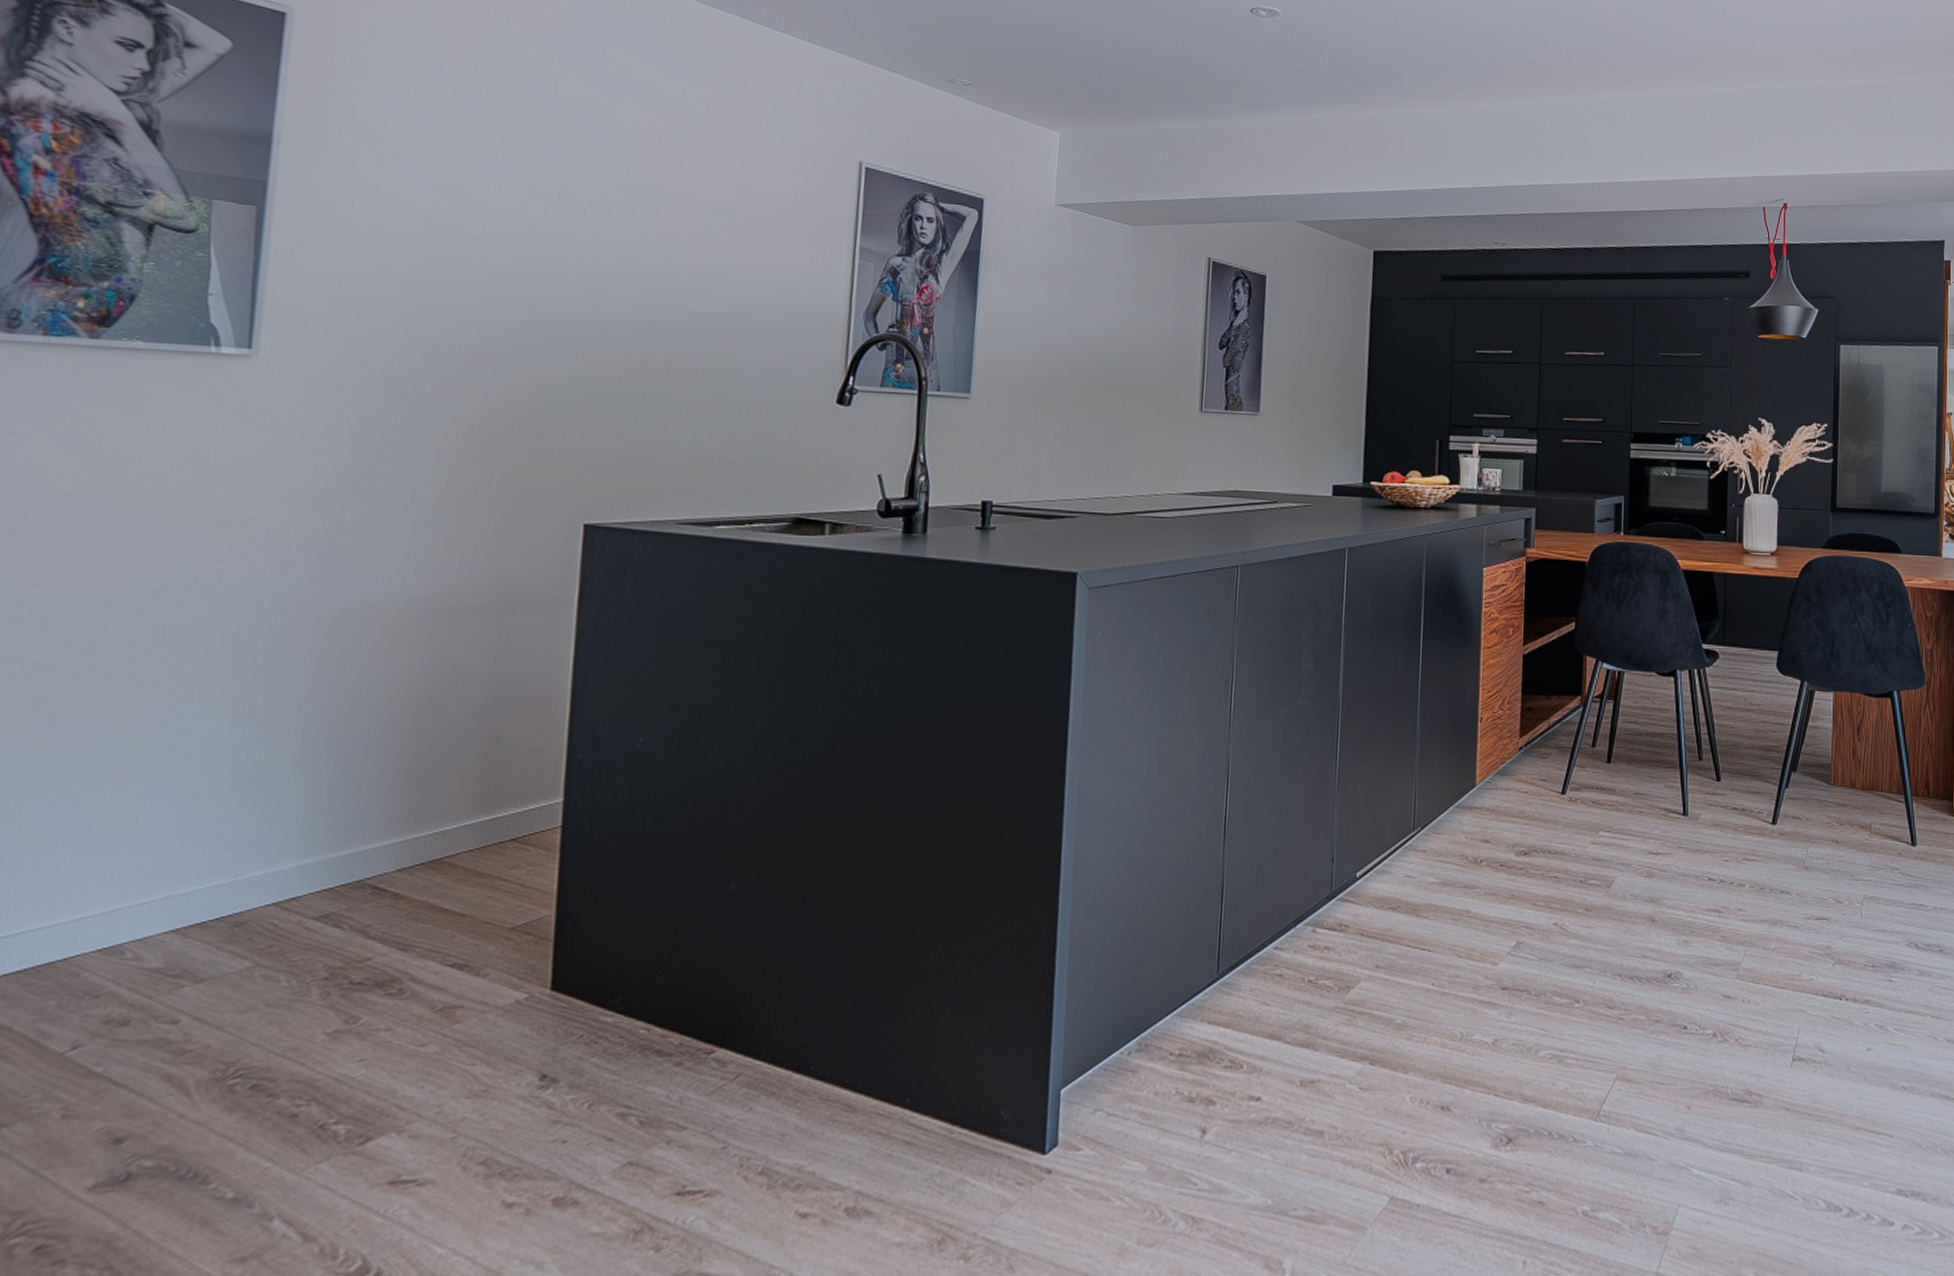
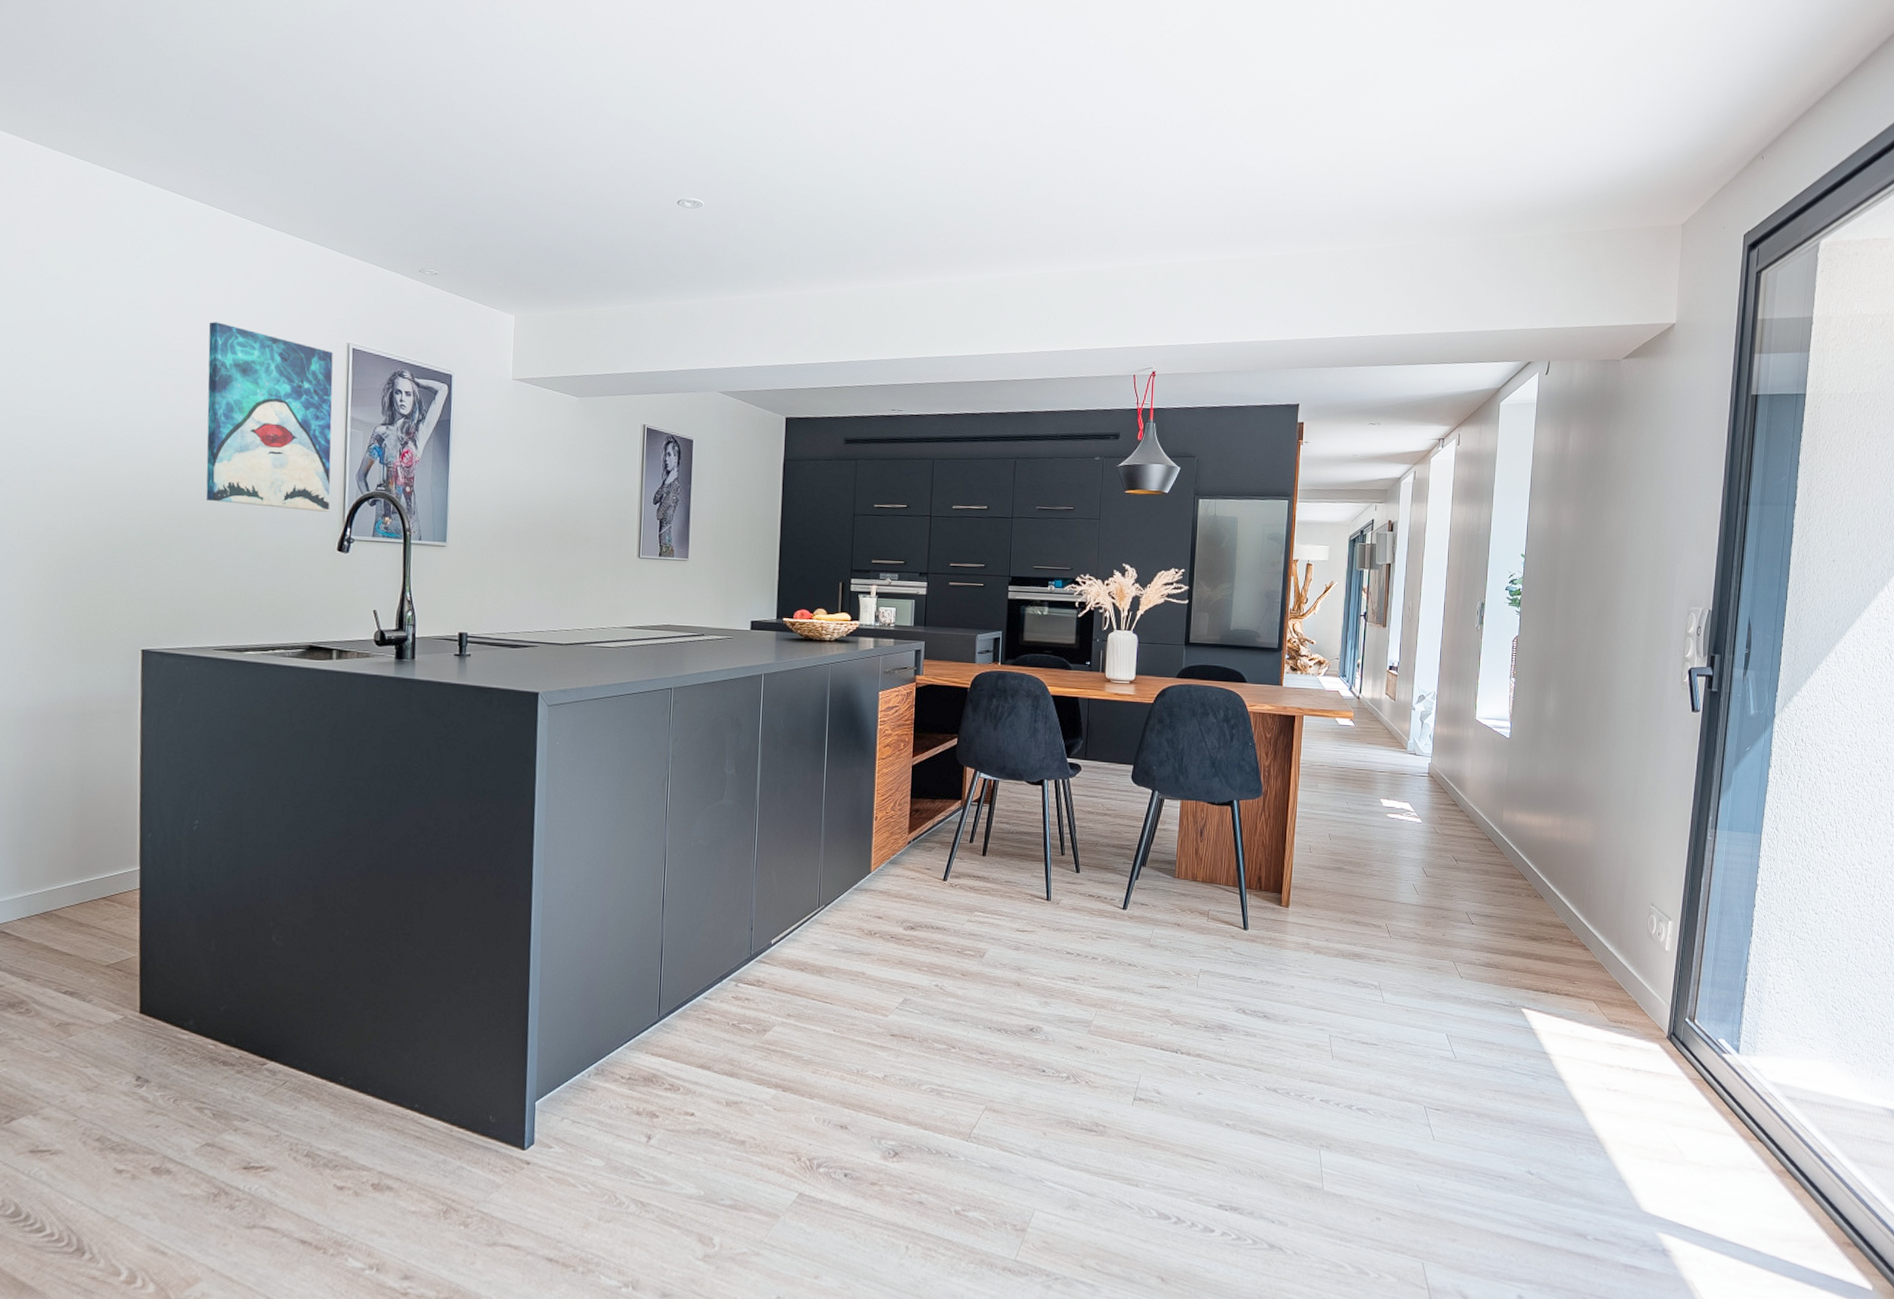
wall art: none [676,134,842,357] -> present [206,322,333,512]

